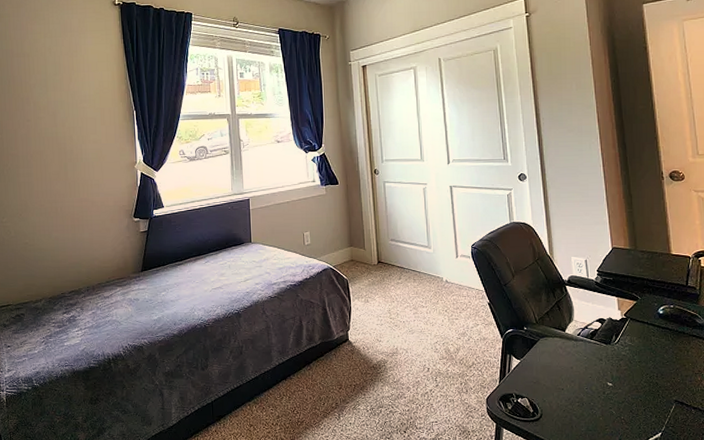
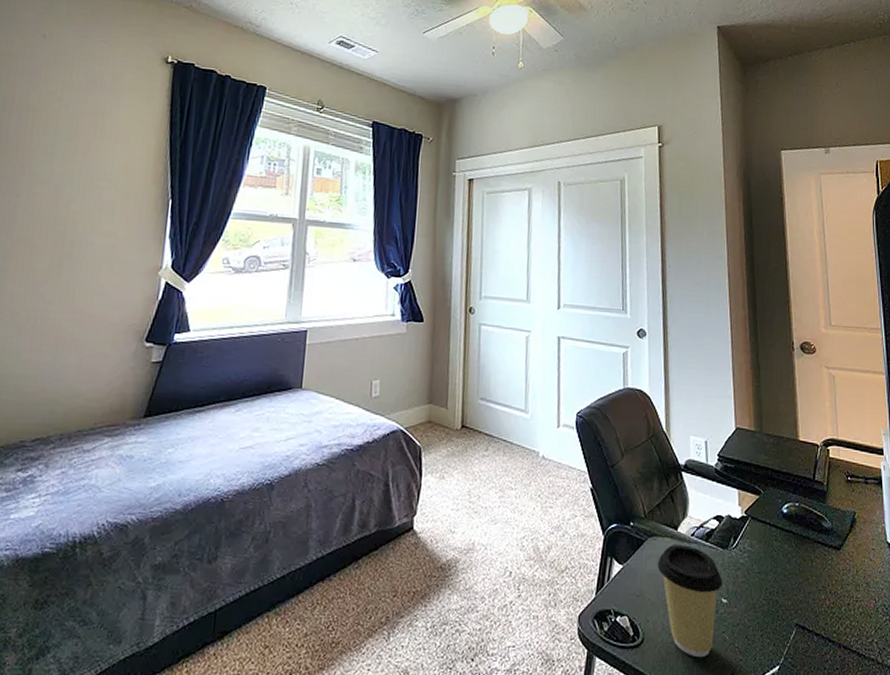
coffee cup: none [549,343,608,427] -> present [657,545,723,657]

